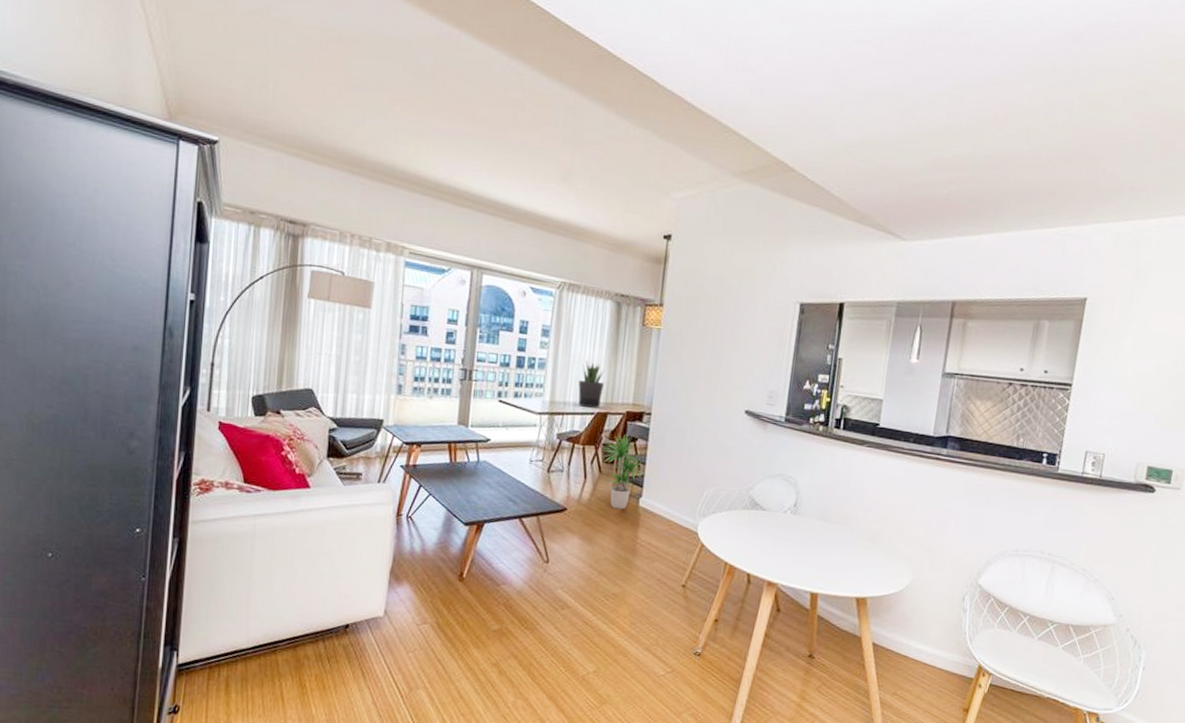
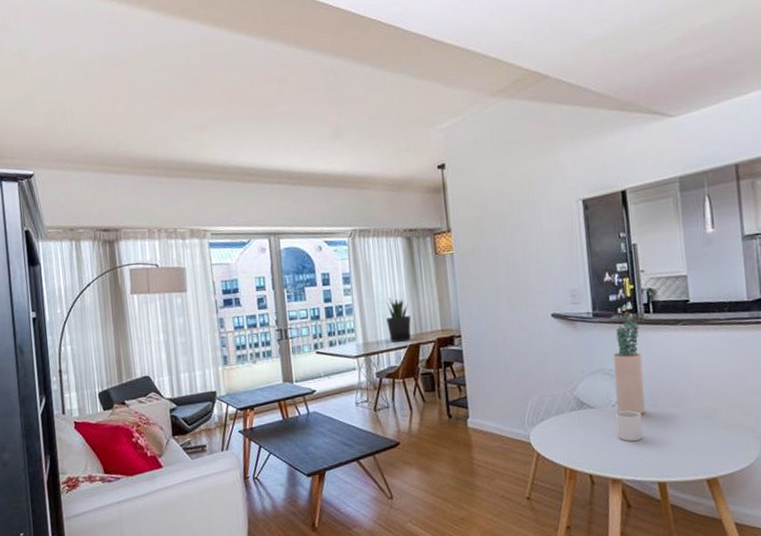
potted plant: present [601,434,646,510] -> none [422,360,468,435]
mug: none [782,518,810,550] -> present [615,410,643,442]
vase: none [787,423,827,526] -> present [613,311,646,415]

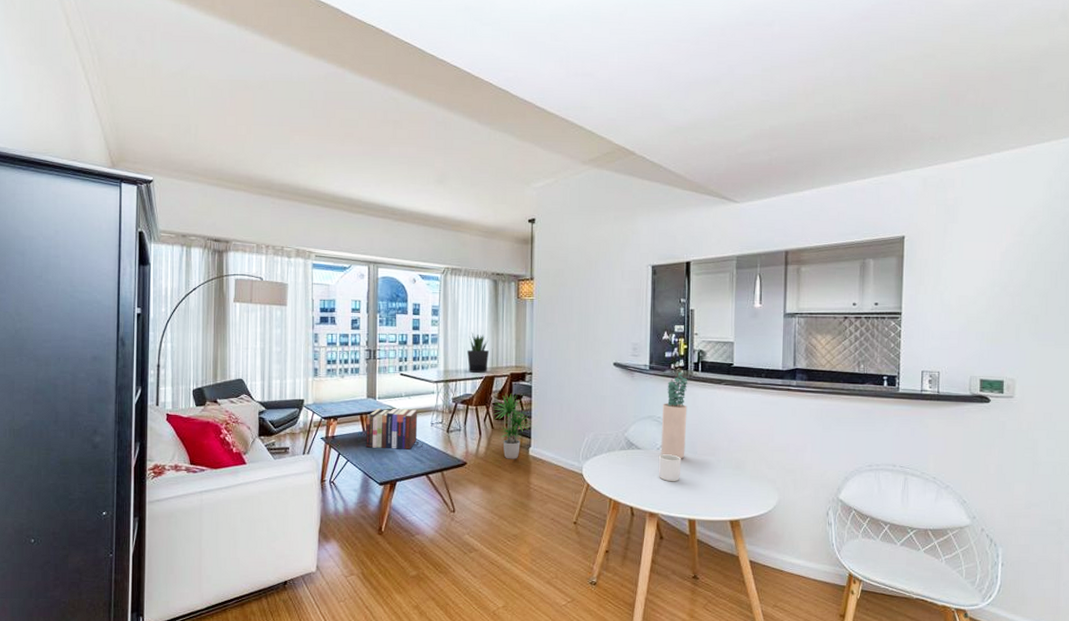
books: none [285,389,343,437] -> present [366,408,418,450]
potted plant: none [422,360,468,435] -> present [492,393,532,460]

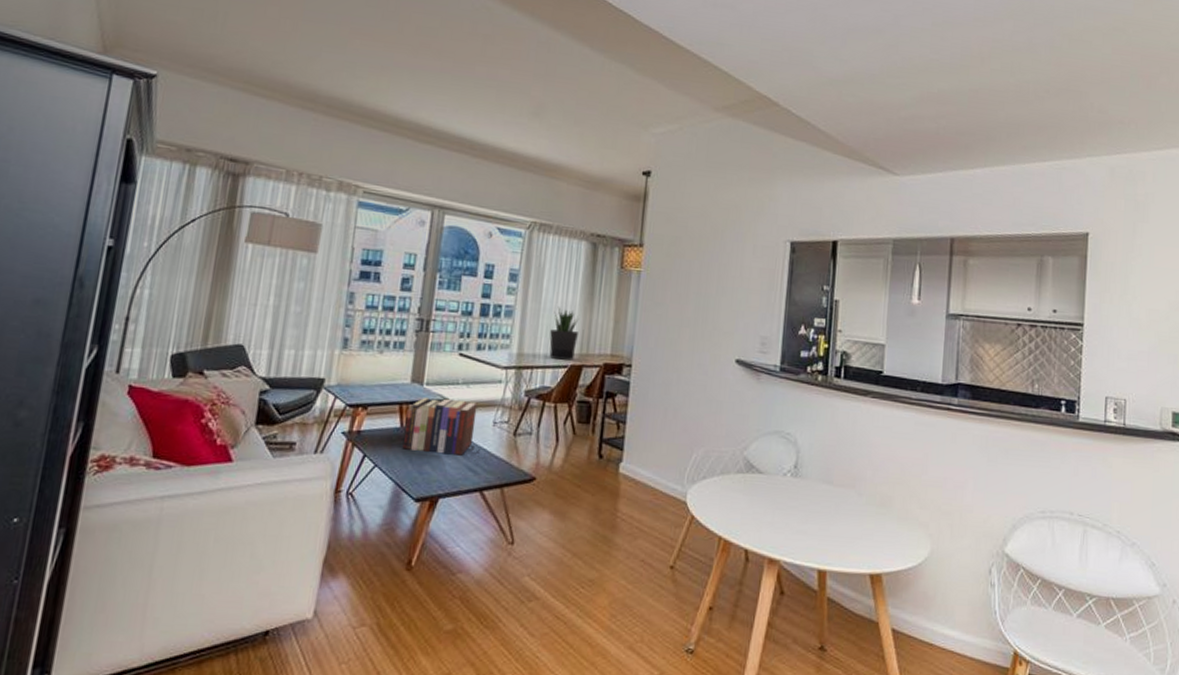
potted plant: present [492,393,532,460] -> none [575,389,626,478]
mug: present [658,454,682,482] -> none [783,482,814,520]
vase: present [661,368,688,459] -> none [787,372,827,490]

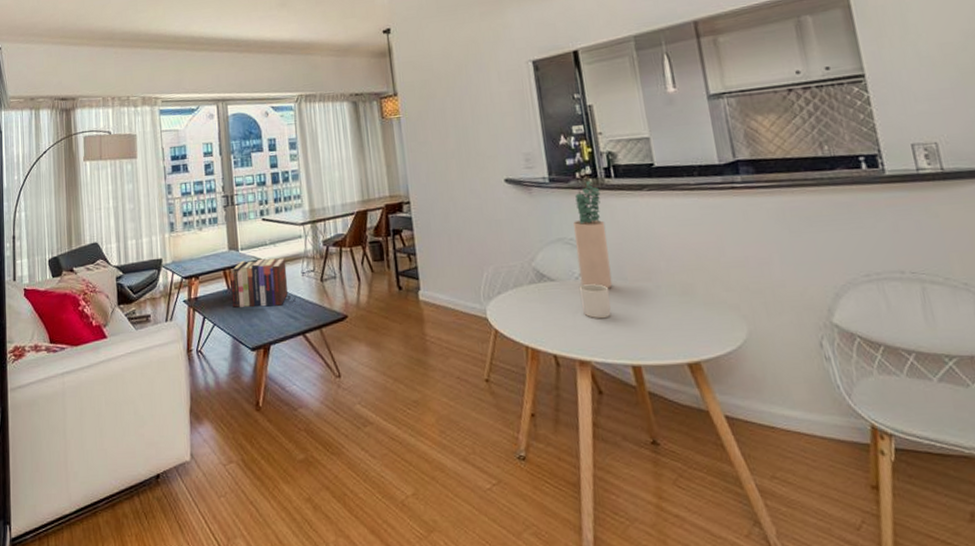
planter: present [549,307,580,360] -> none [333,163,358,209]
mug: none [783,482,814,520] -> present [578,284,611,319]
vase: none [787,372,827,490] -> present [573,176,613,289]

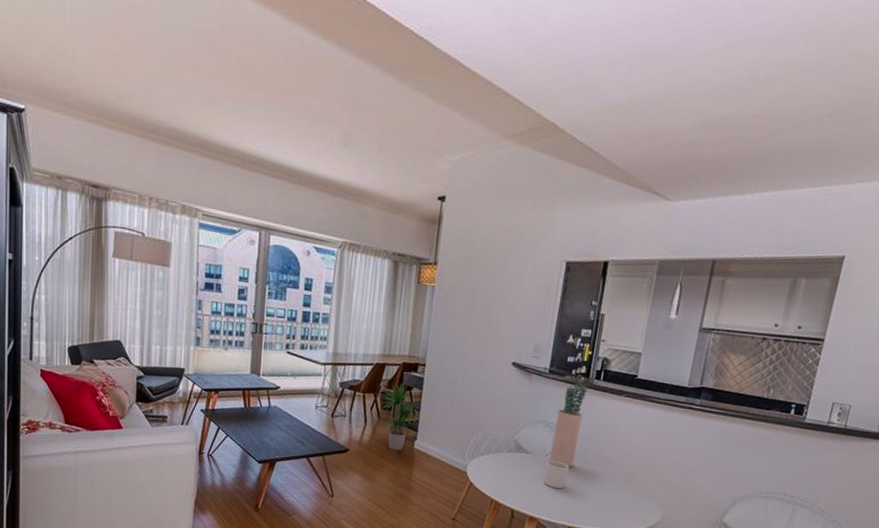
books: present [230,258,288,308] -> none [247,385,303,431]
potted plant: none [370,228,418,309] -> present [379,383,420,452]

